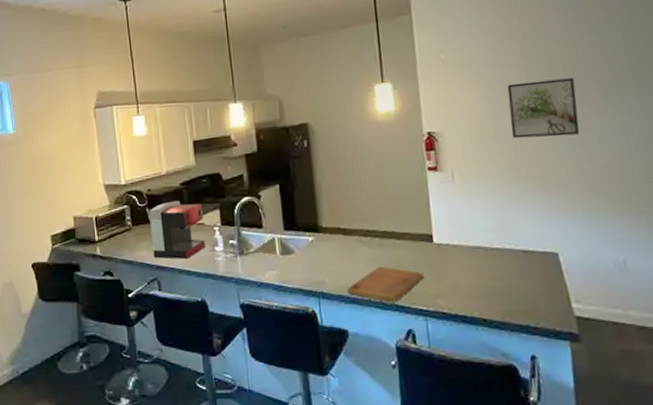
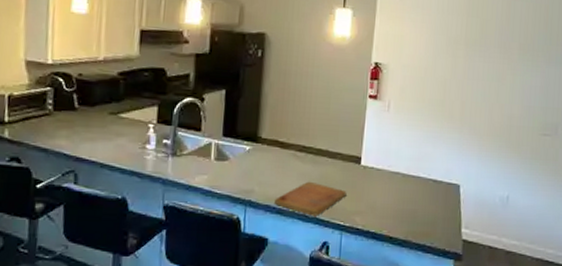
coffee maker: present [149,200,206,259] -> none [74,90,140,153]
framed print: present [507,77,580,139] -> none [445,31,502,86]

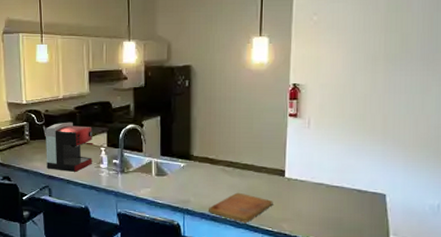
coffee maker: none [74,90,140,153] -> present [46,122,93,172]

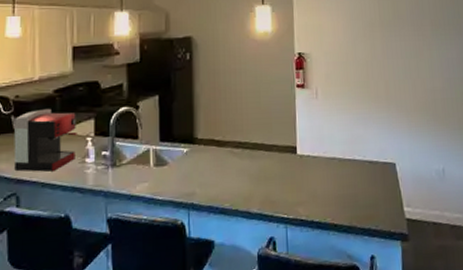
cutting board: present [208,192,273,223] -> none [216,176,287,212]

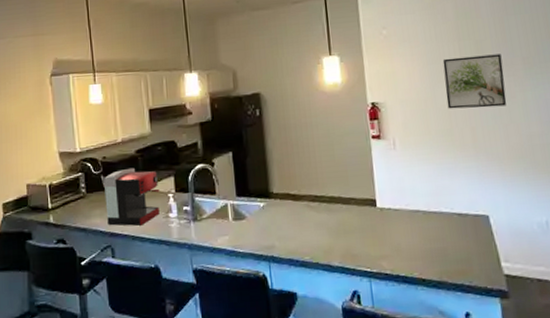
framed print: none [364,15,416,63] -> present [442,54,507,109]

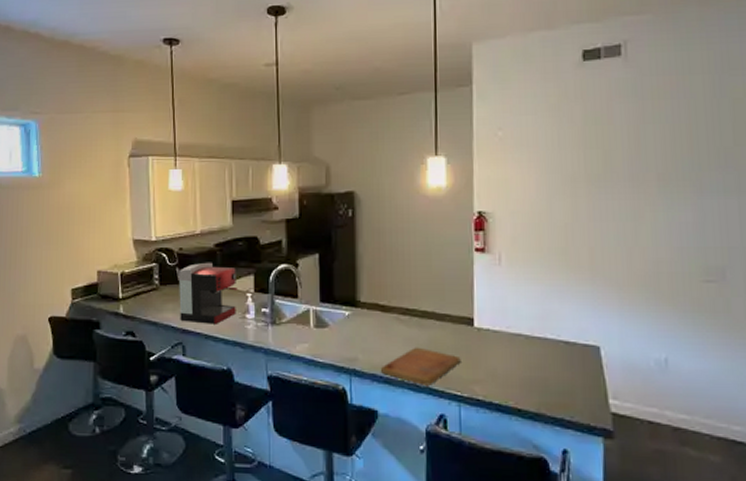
cutting board: none [295,230,368,265] -> present [380,347,461,386]
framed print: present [442,54,507,109] -> none [564,167,634,227]

